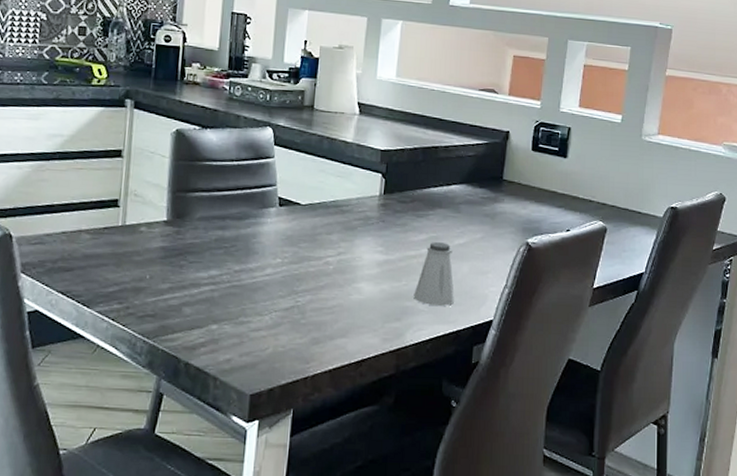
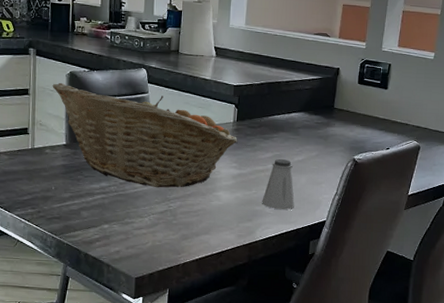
fruit basket: none [152,142,385,278] -> present [52,82,238,188]

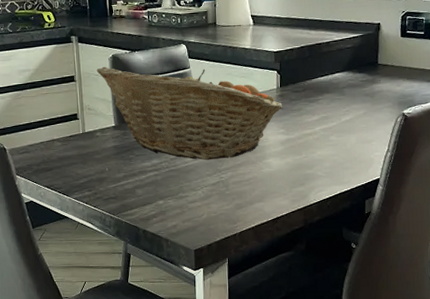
saltshaker: present [262,159,295,210] -> none [313,121,347,172]

